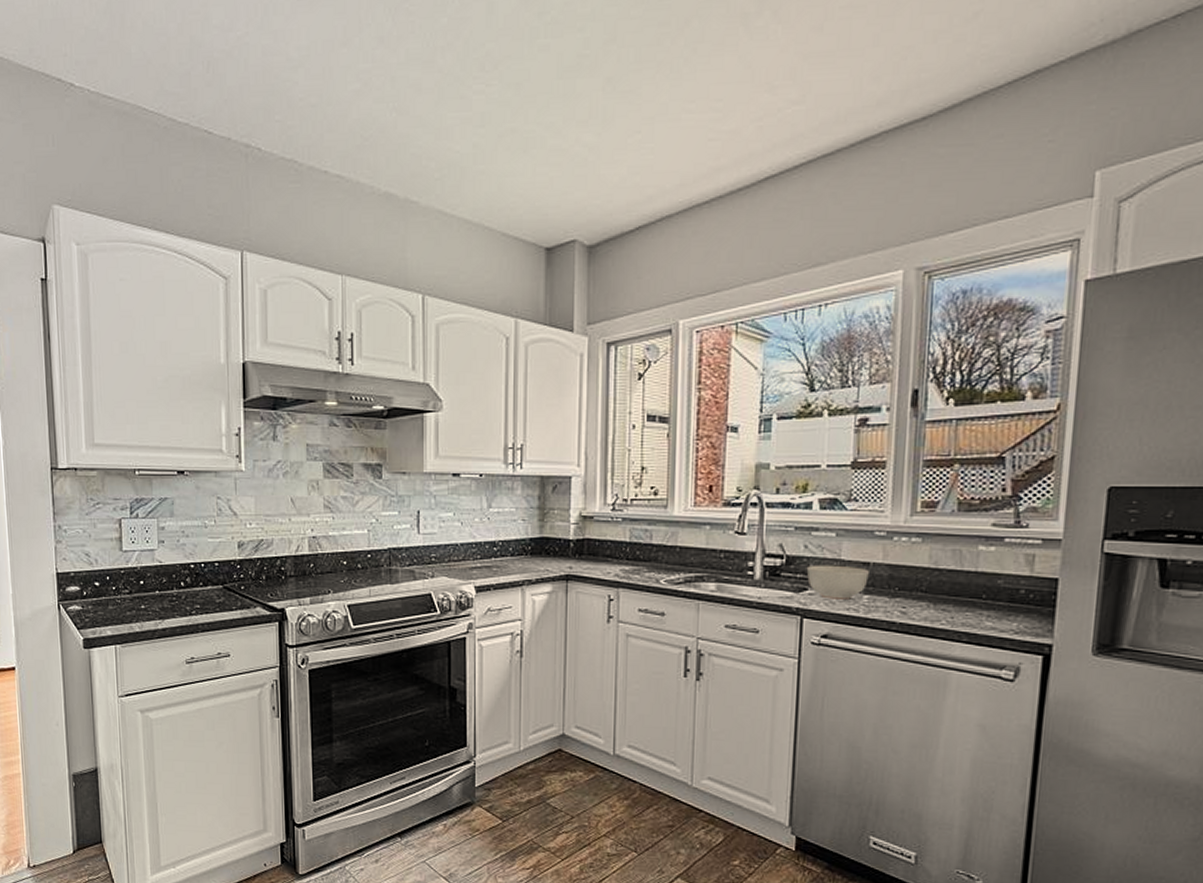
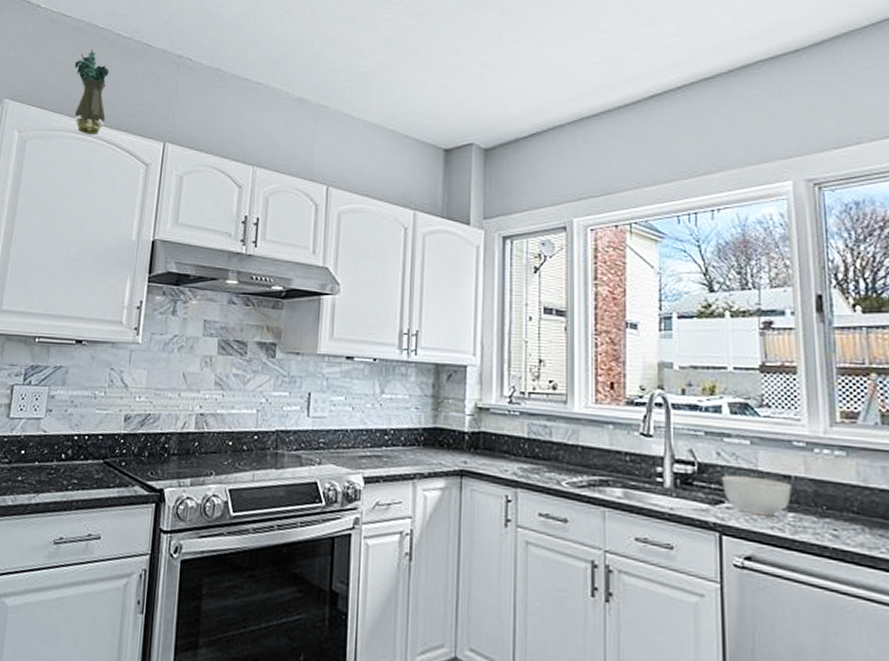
vase: none [126,139,172,246] -> present [74,49,109,135]

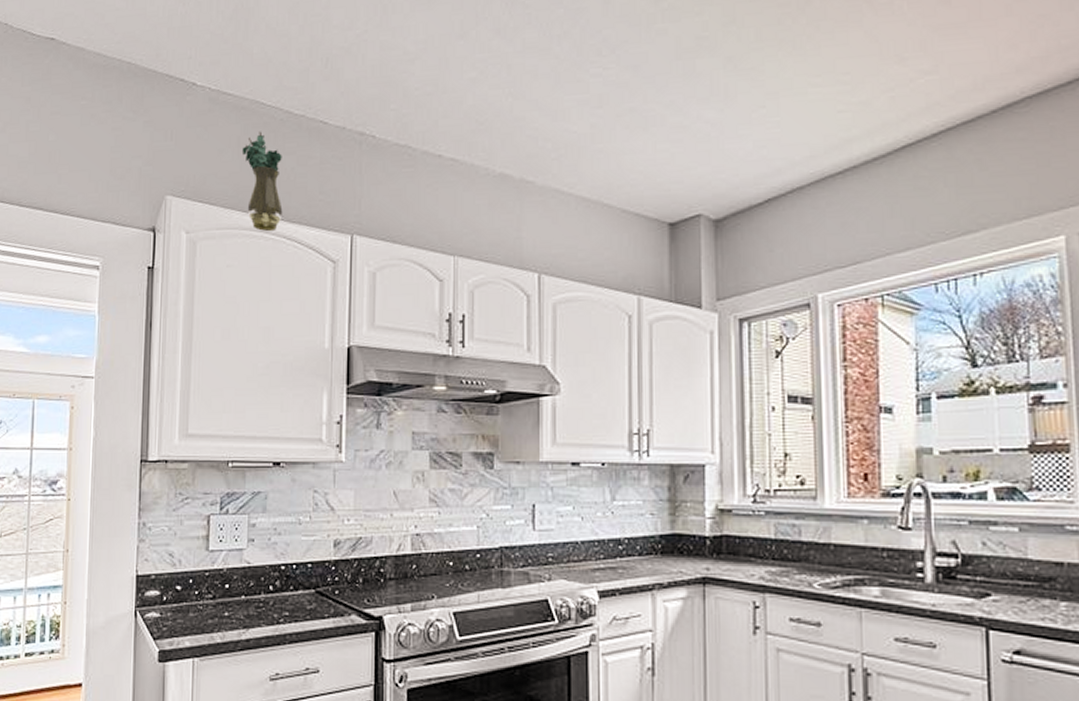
bowl: present [721,474,792,517] -> none [987,565,1064,607]

